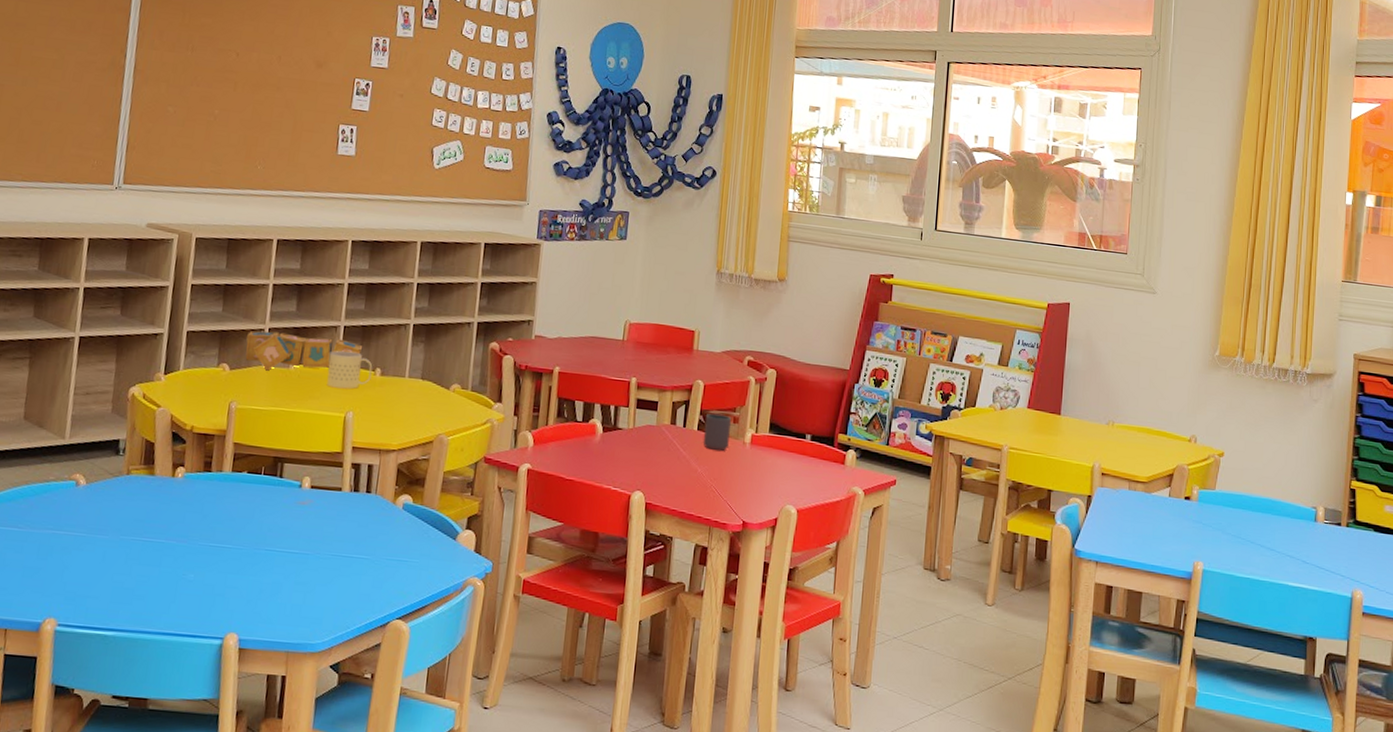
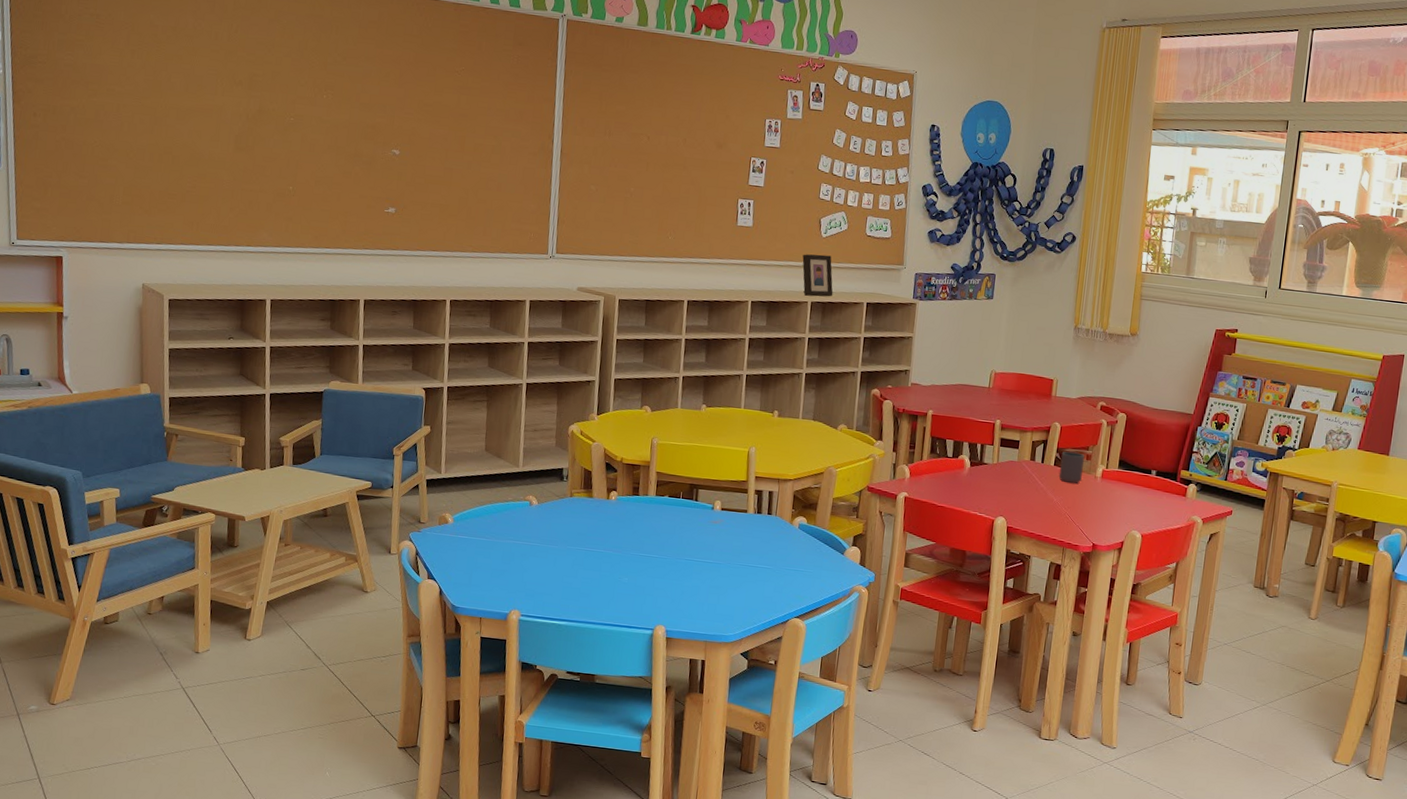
toy blocks: present [245,331,363,371] -> none [664,378,763,413]
mug: present [327,350,373,390] -> none [733,396,771,429]
picture frame: none [411,187,447,237] -> present [802,254,833,297]

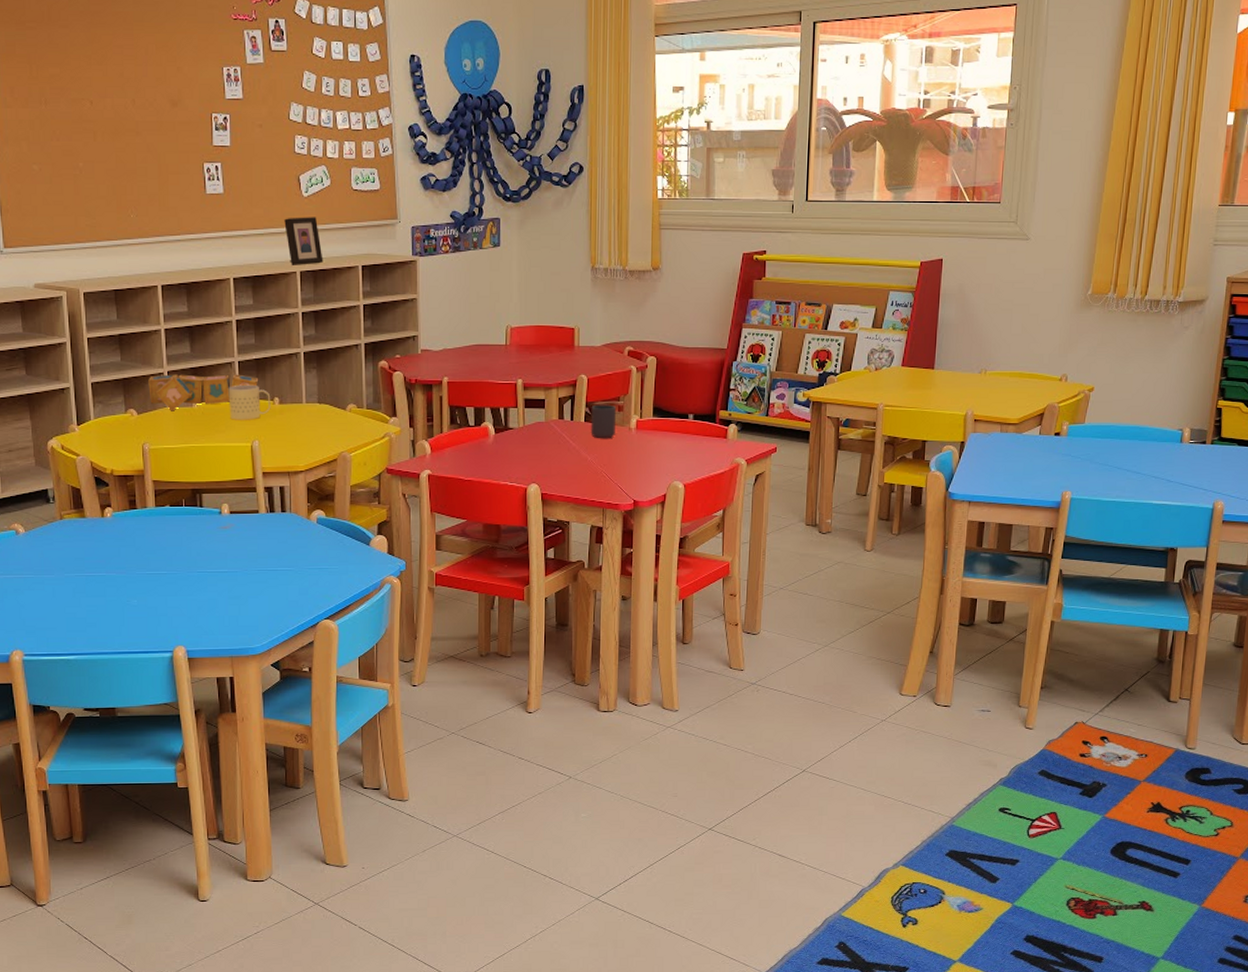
toy blocks: none [664,378,763,413] -> present [148,374,259,411]
mug: none [733,396,771,429] -> present [228,384,271,420]

